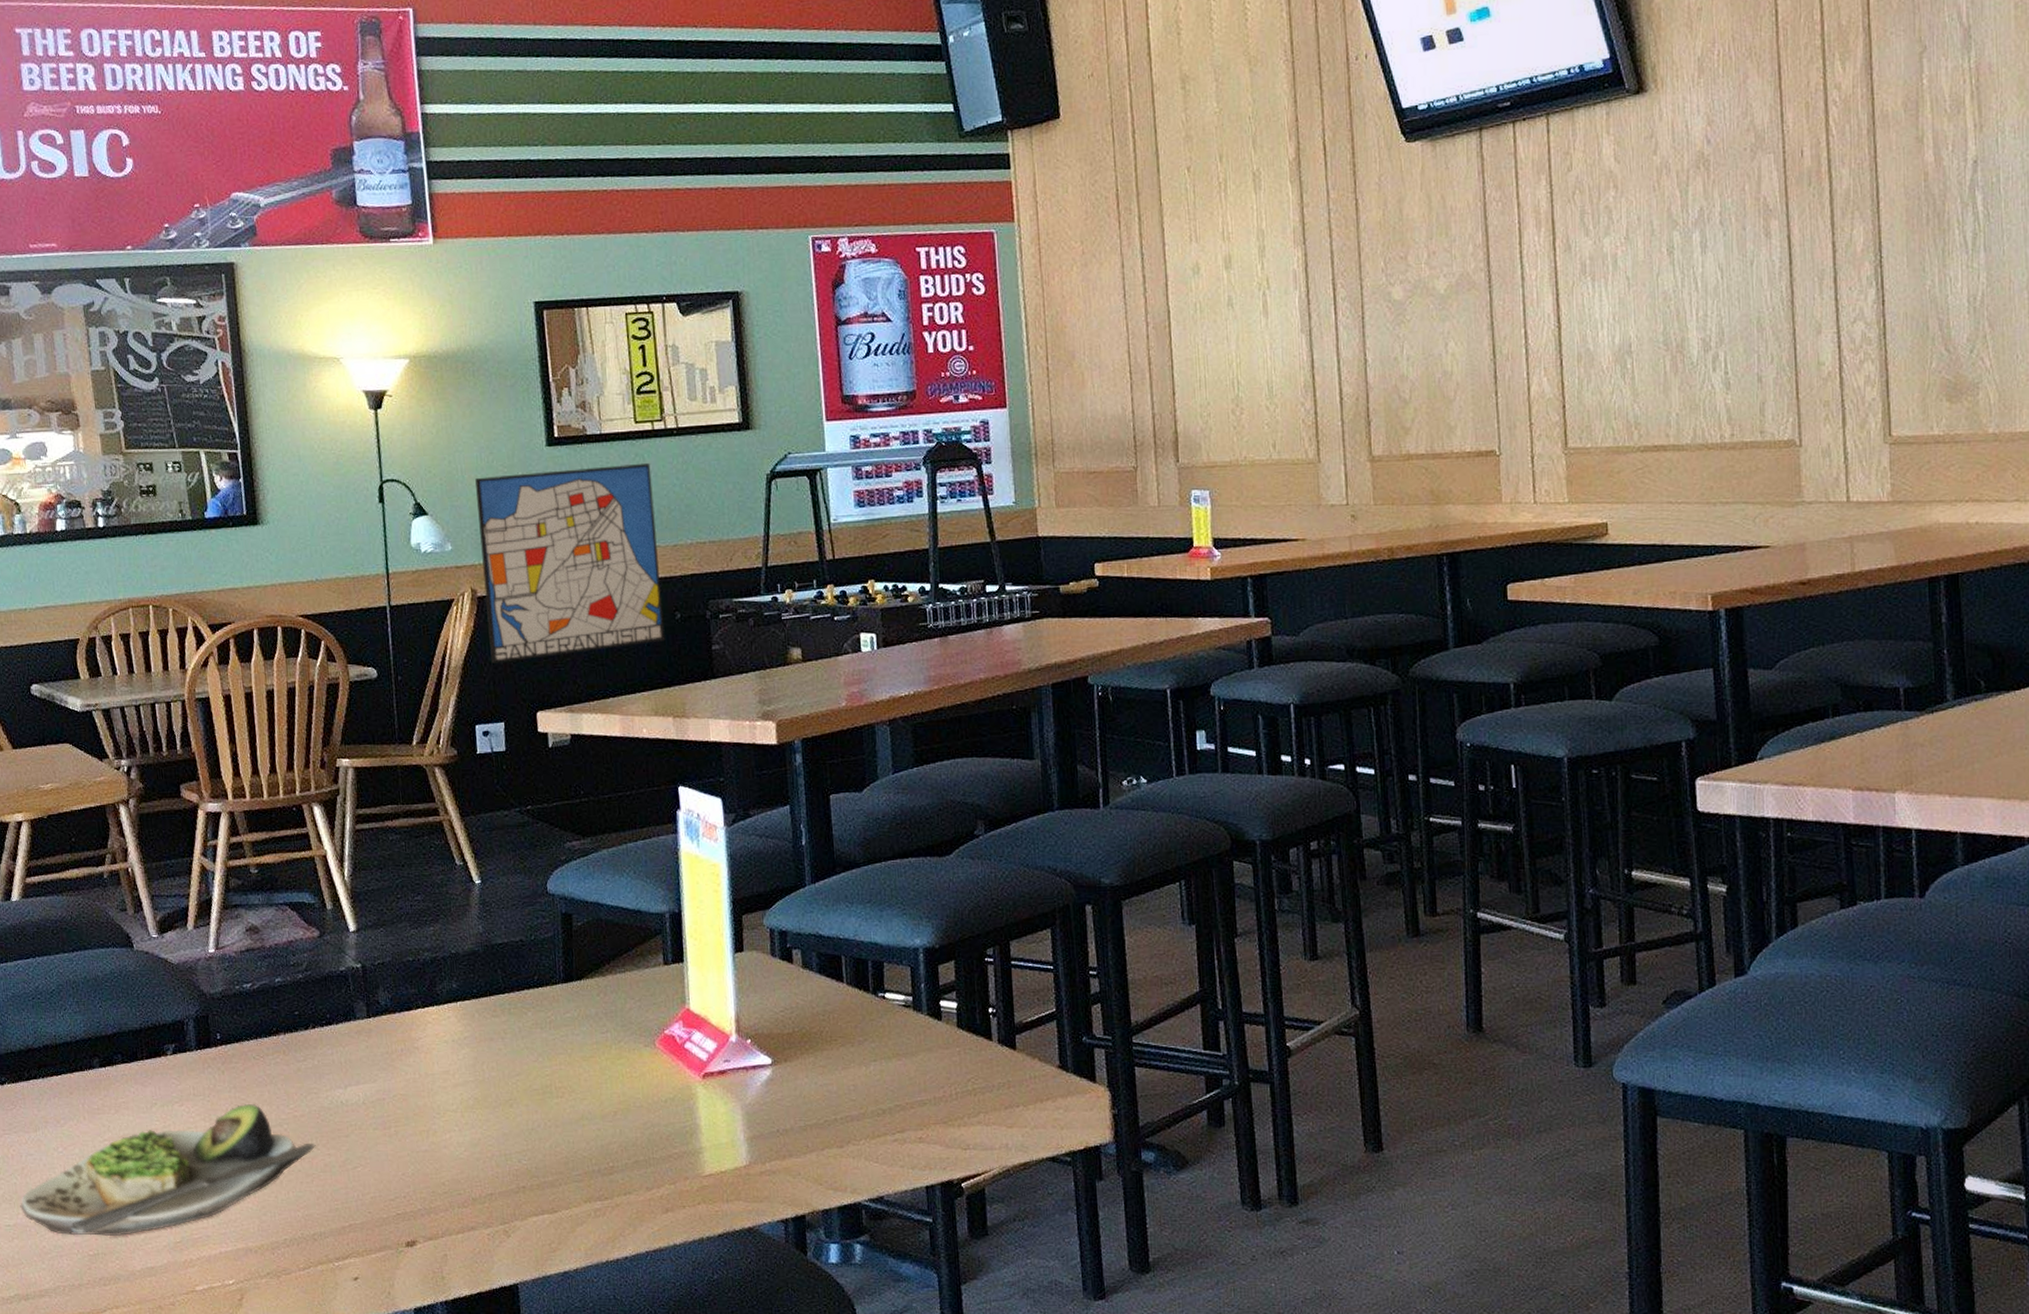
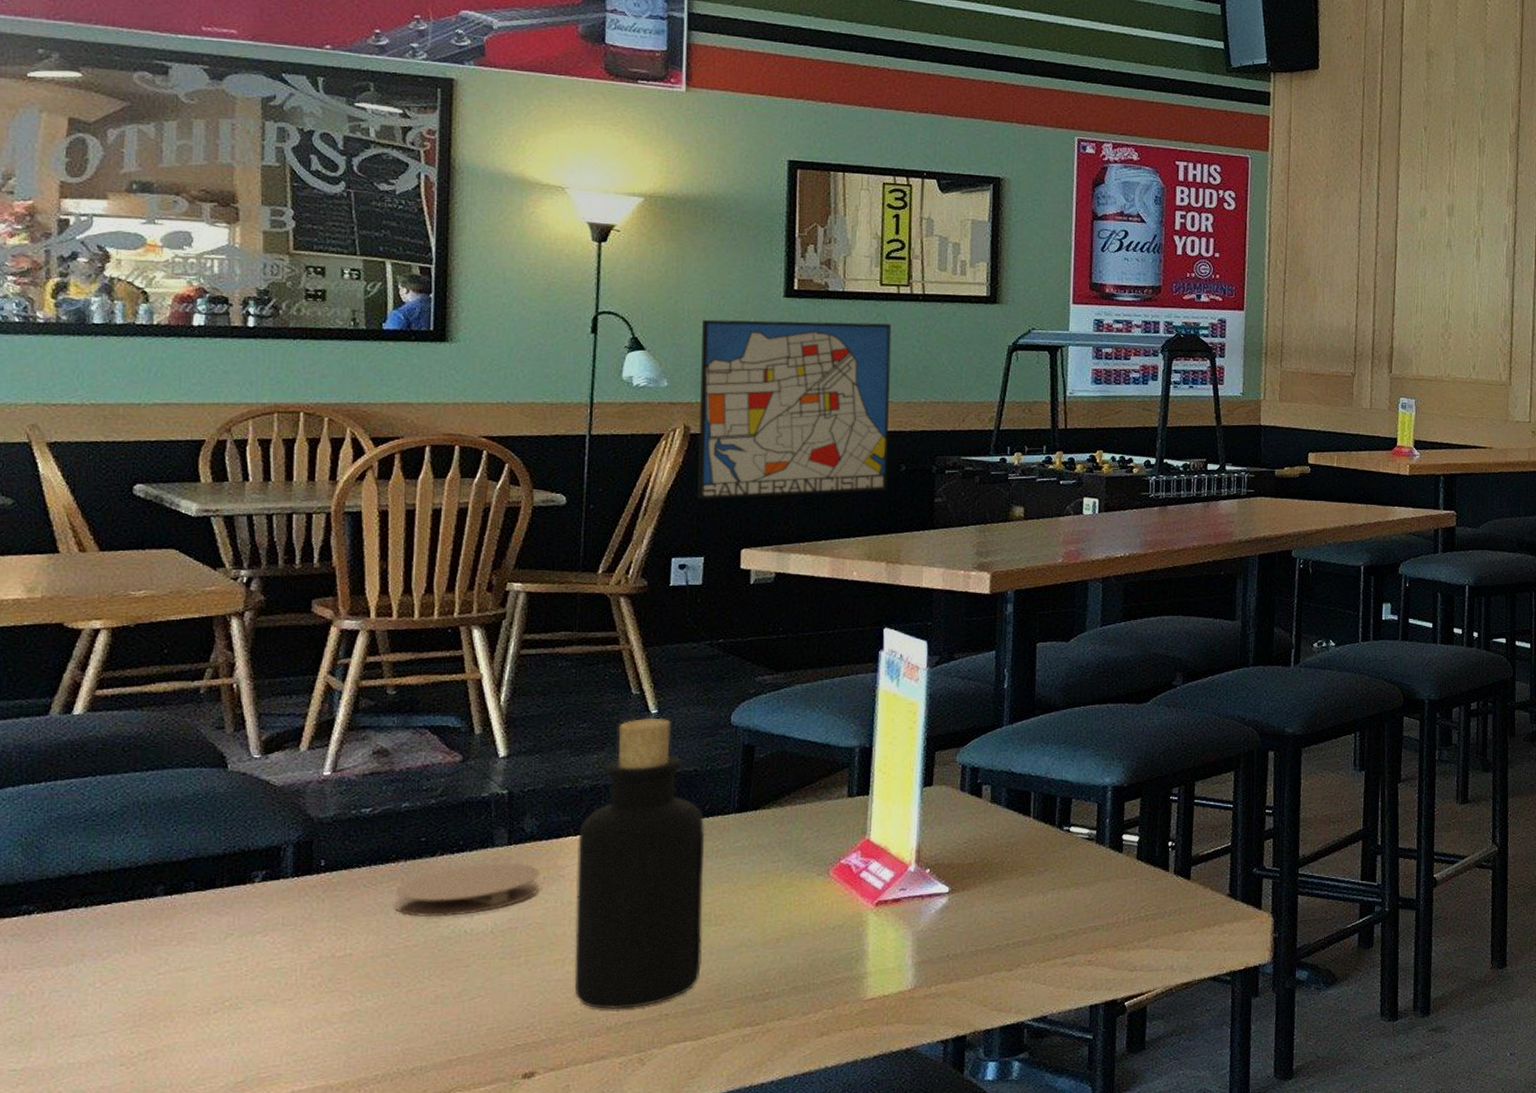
salad plate: present [20,1104,316,1237] -> none [33,934,428,1079]
coaster: none [280,1034,399,1089] -> present [395,862,540,918]
bottle: none [426,888,549,1181] -> present [574,717,705,1010]

